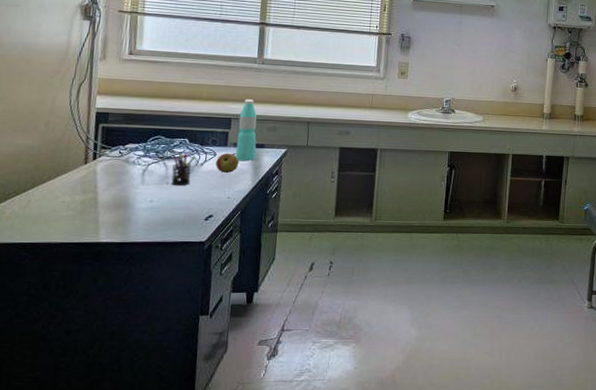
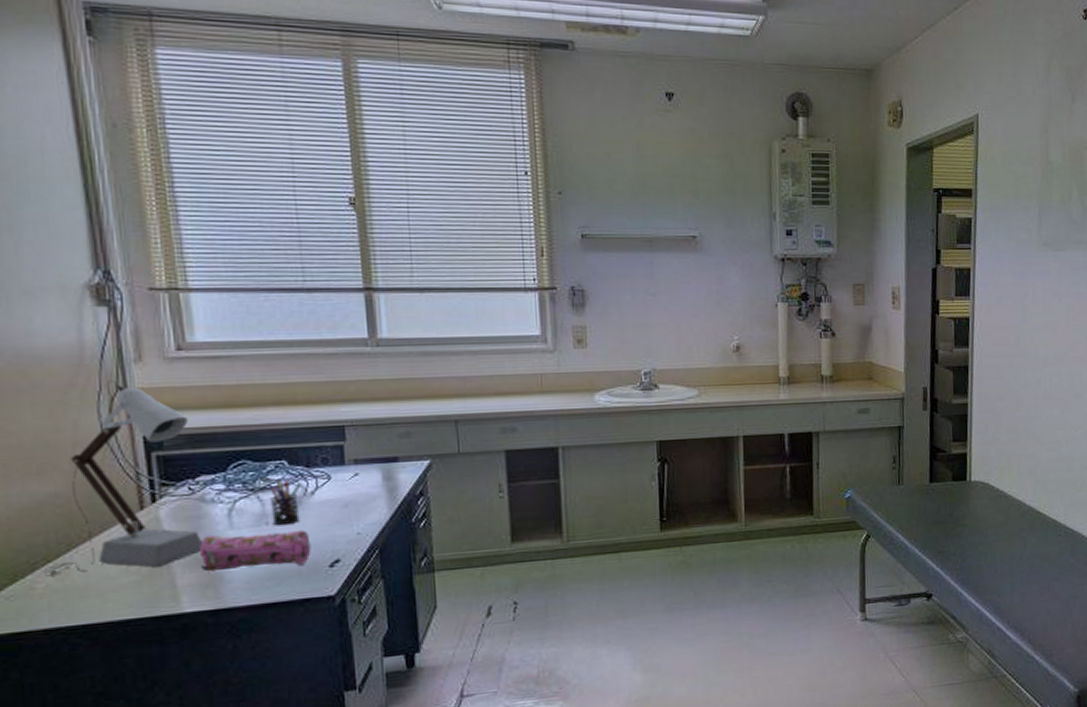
desk lamp: none [13,71,129,206] -> present [44,380,202,577]
pencil case: none [117,188,195,216] -> present [199,529,311,572]
apple: present [216,153,240,174] -> none [332,473,366,502]
water bottle: present [235,99,258,161] -> none [355,397,389,482]

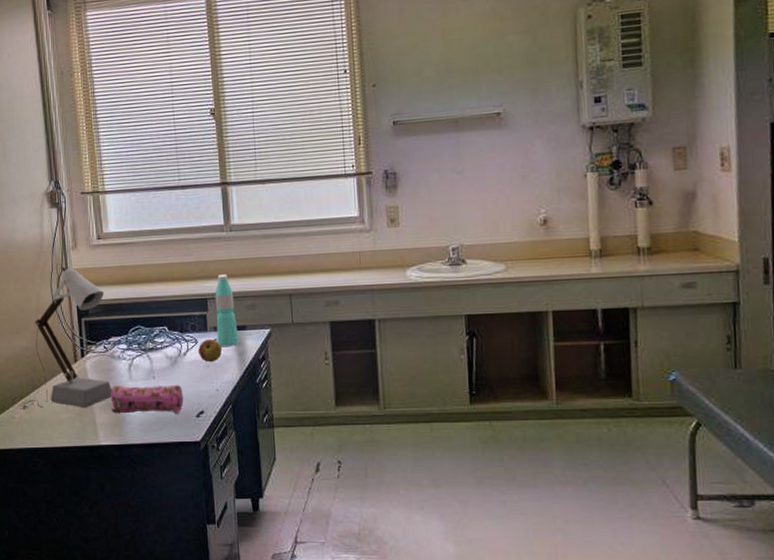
pen holder: present [270,480,301,526] -> none [156,343,177,380]
apple: none [332,473,366,502] -> present [198,338,223,363]
water bottle: none [355,397,389,482] -> present [215,274,239,346]

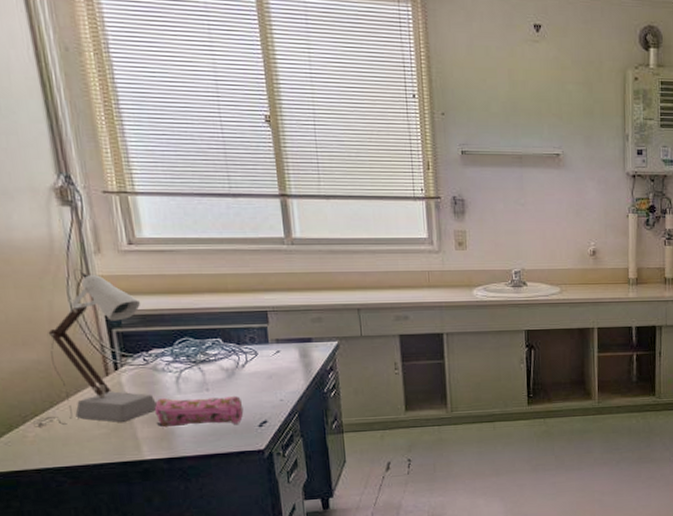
apple: present [198,338,223,363] -> none [259,350,287,374]
water bottle: present [215,274,239,346] -> none [276,287,305,358]

